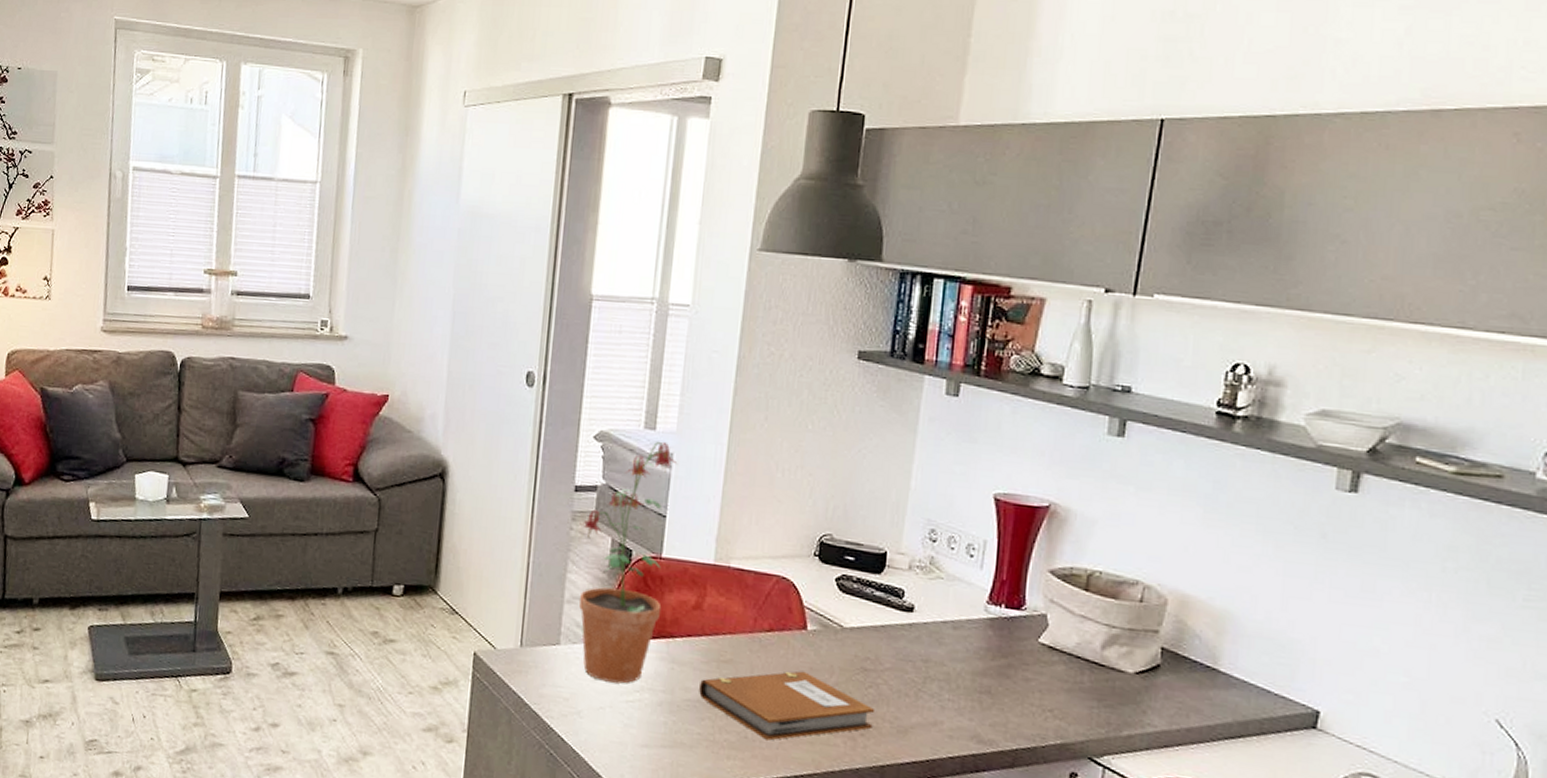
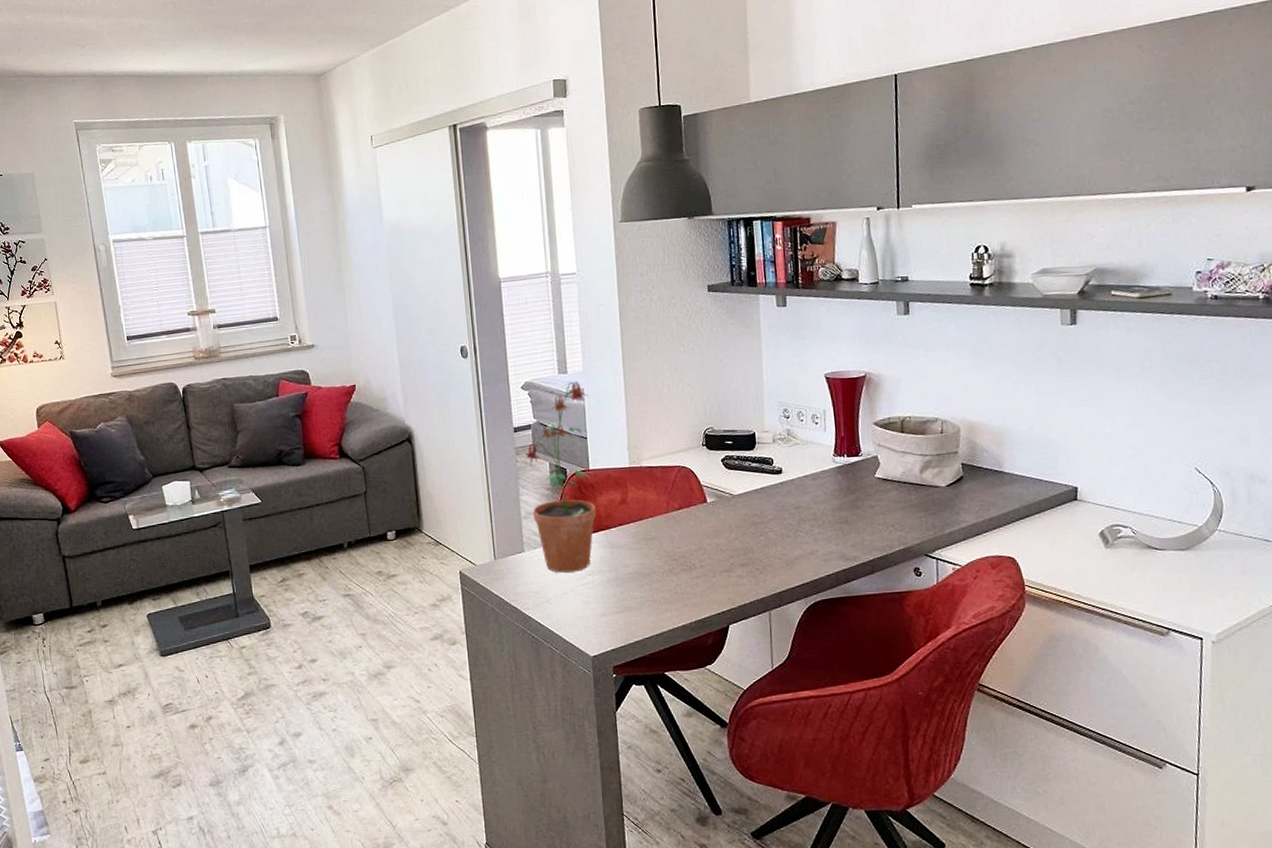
notebook: present [699,671,876,741] -> none [635,534,768,591]

